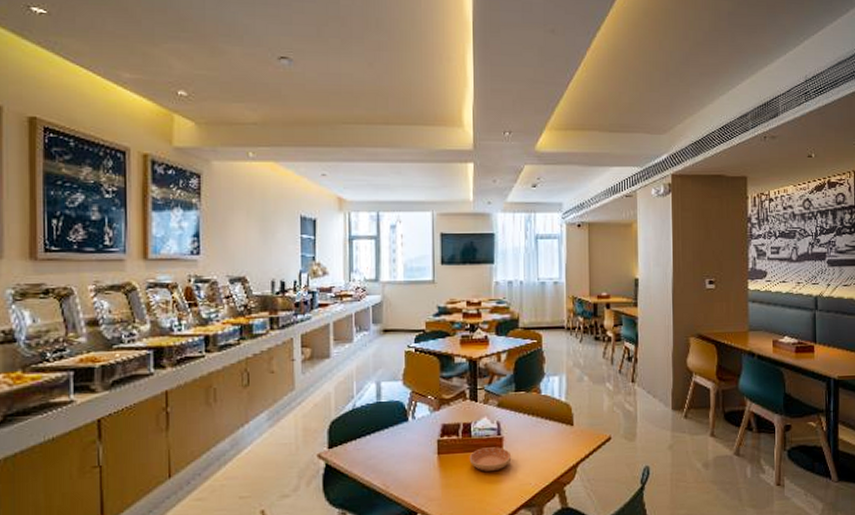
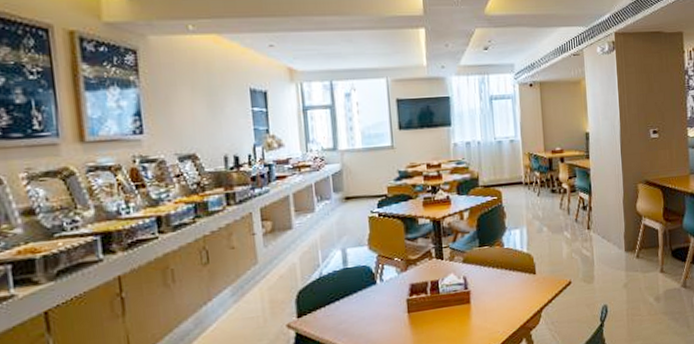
saucer: present [469,447,512,471] -> none [438,300,480,325]

